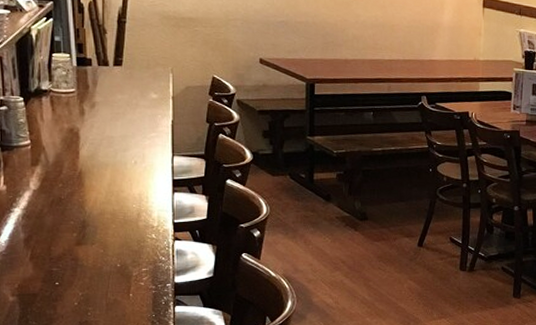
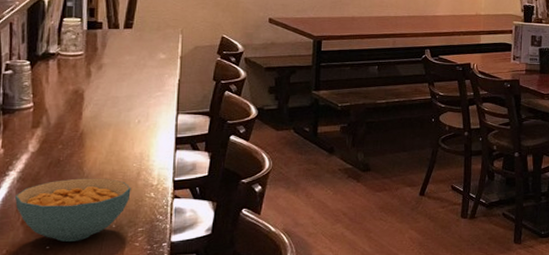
cereal bowl: none [20,217,133,279] -> present [14,178,131,242]

